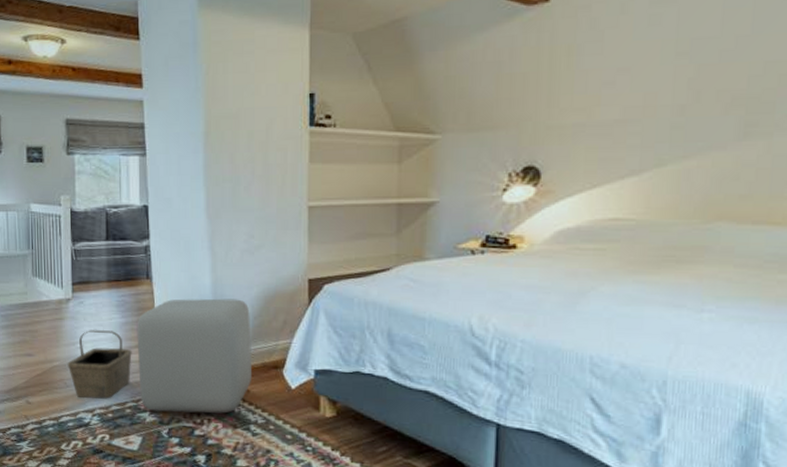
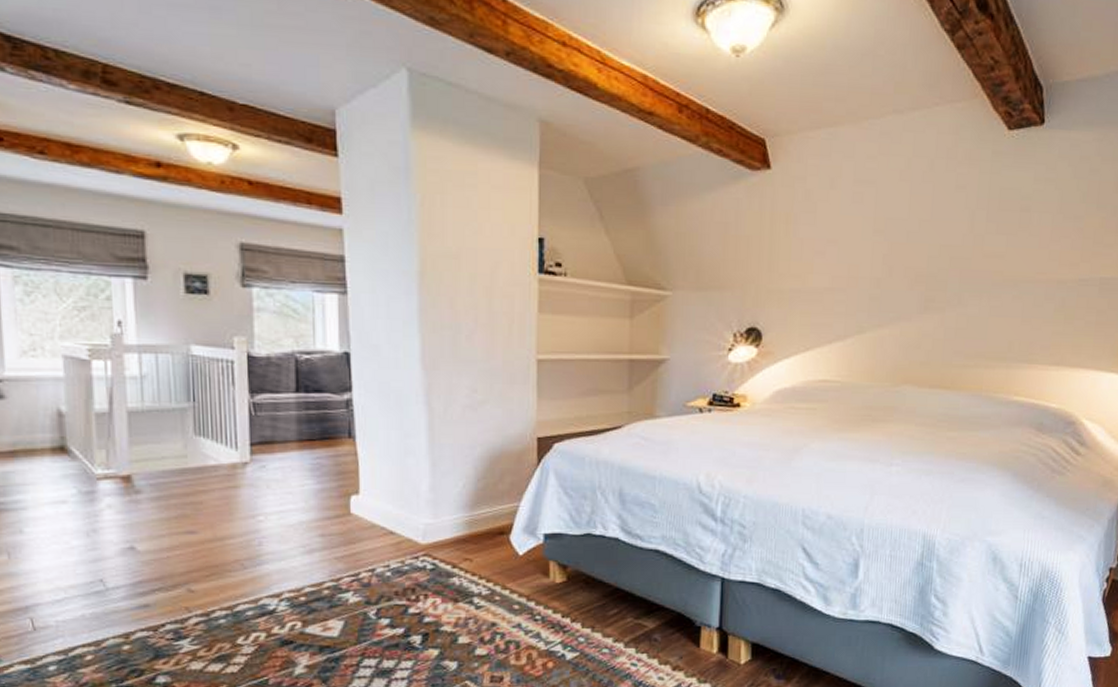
basket: present [67,330,132,399] -> none [244,499,331,580]
pouf: present [136,298,253,414] -> none [336,459,476,590]

